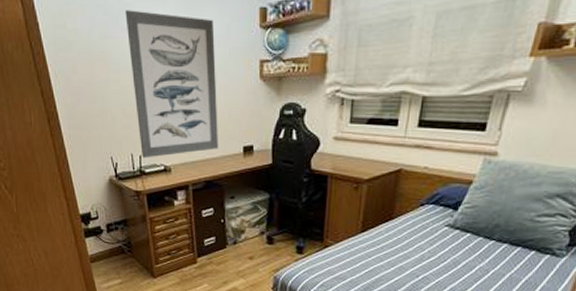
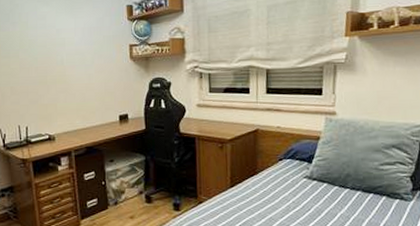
wall art: present [125,10,219,158] -> none [15,9,98,129]

